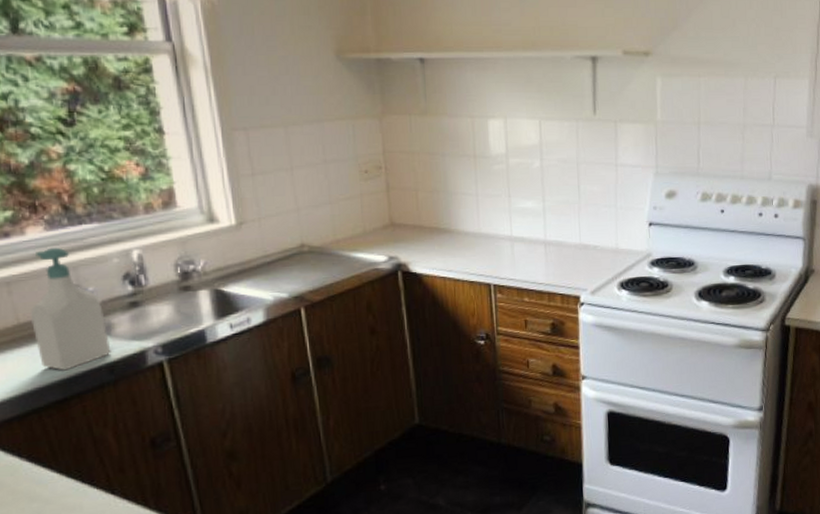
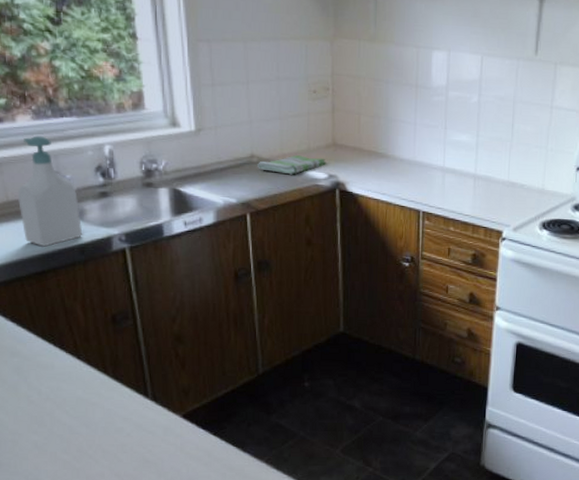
dish towel: none [309,239,385,261] -> present [258,155,326,175]

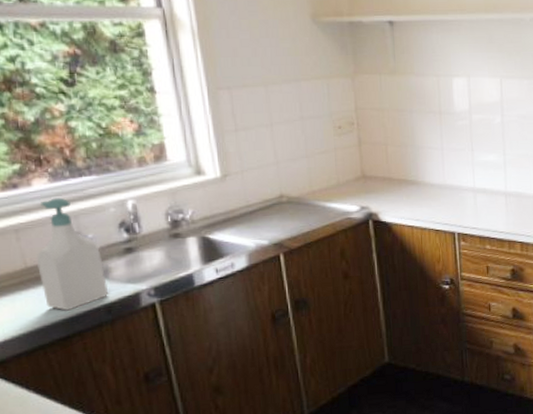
dish towel: present [258,155,326,175] -> none [287,190,357,211]

